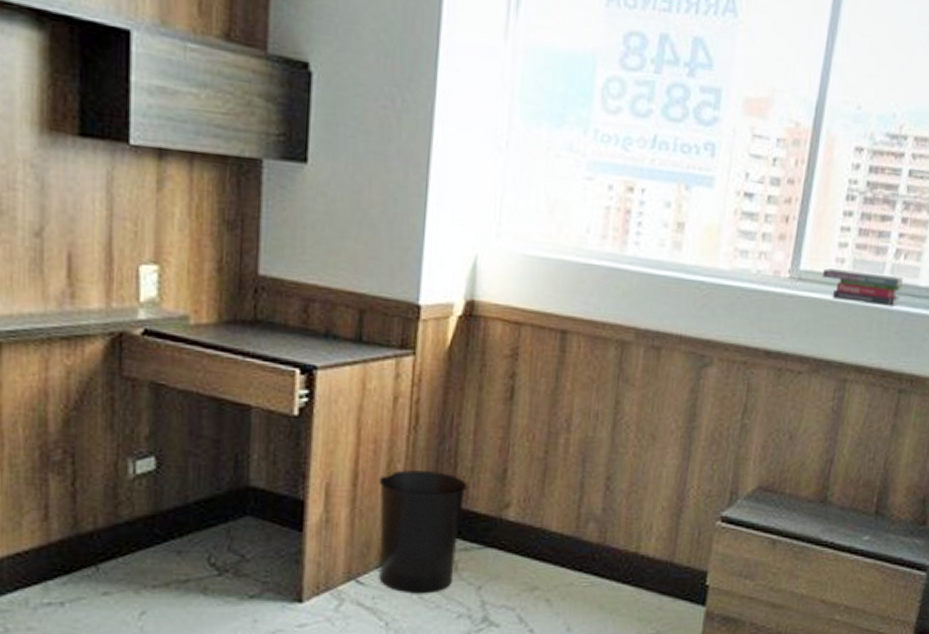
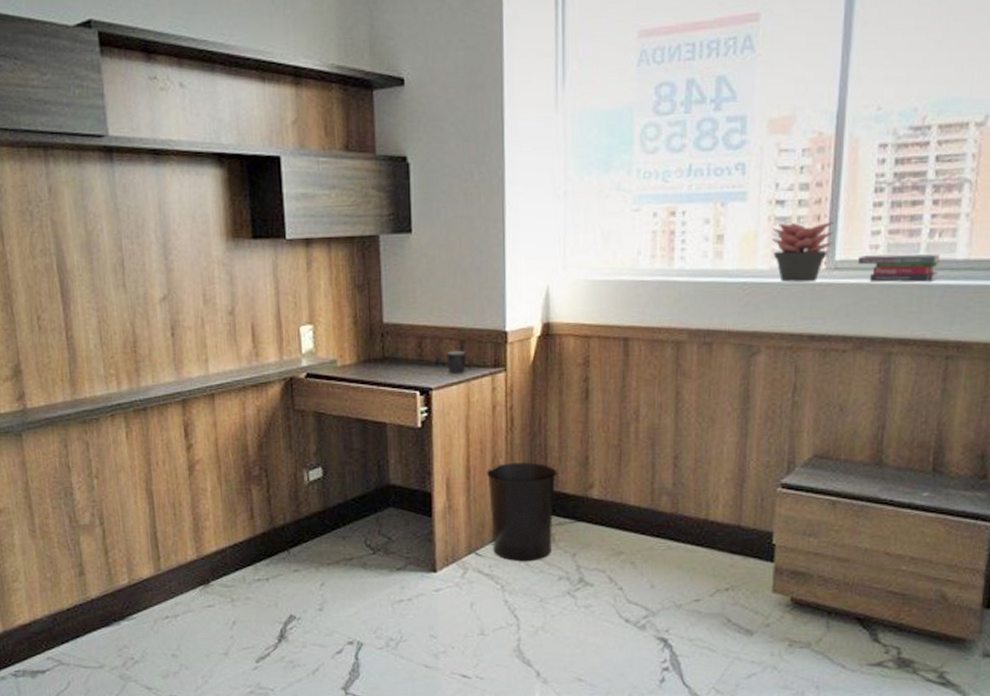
mug: none [339,321,375,356] -> present [446,350,474,377]
succulent plant: none [736,219,803,291] -> present [772,221,835,284]

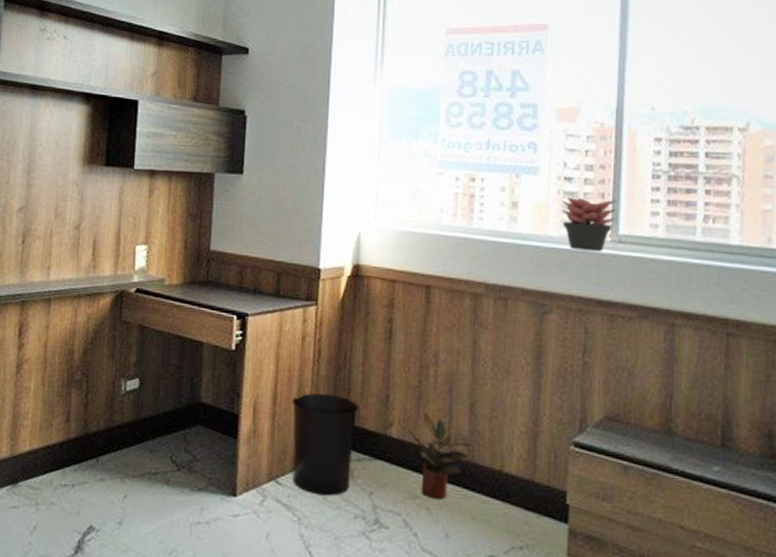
mug: present [446,350,474,377] -> none [263,281,288,306]
potted plant: none [609,469,677,553] -> present [407,411,473,499]
books: present [858,253,941,283] -> none [640,232,716,263]

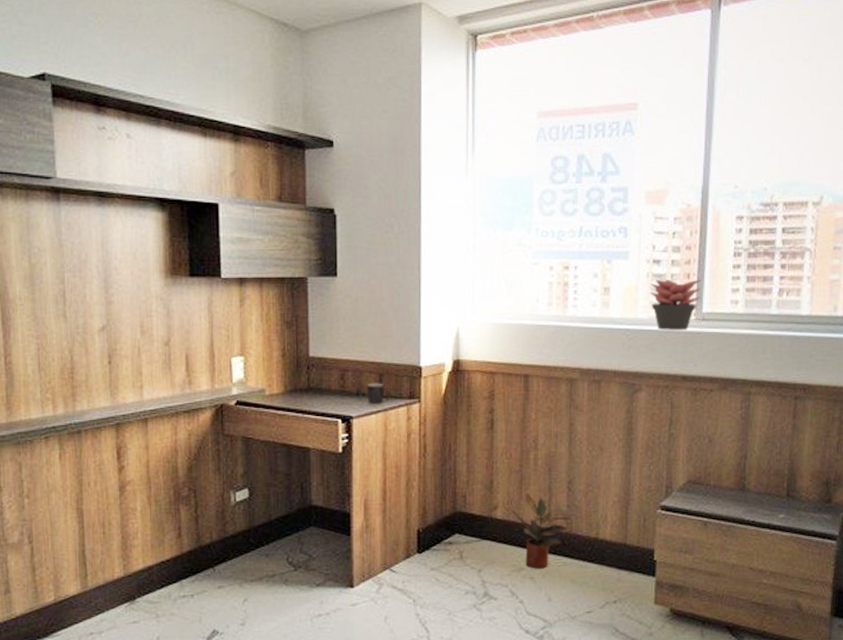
mug: none [263,281,288,306] -> present [366,383,391,407]
waste bin: present [291,393,359,495] -> none [401,486,465,577]

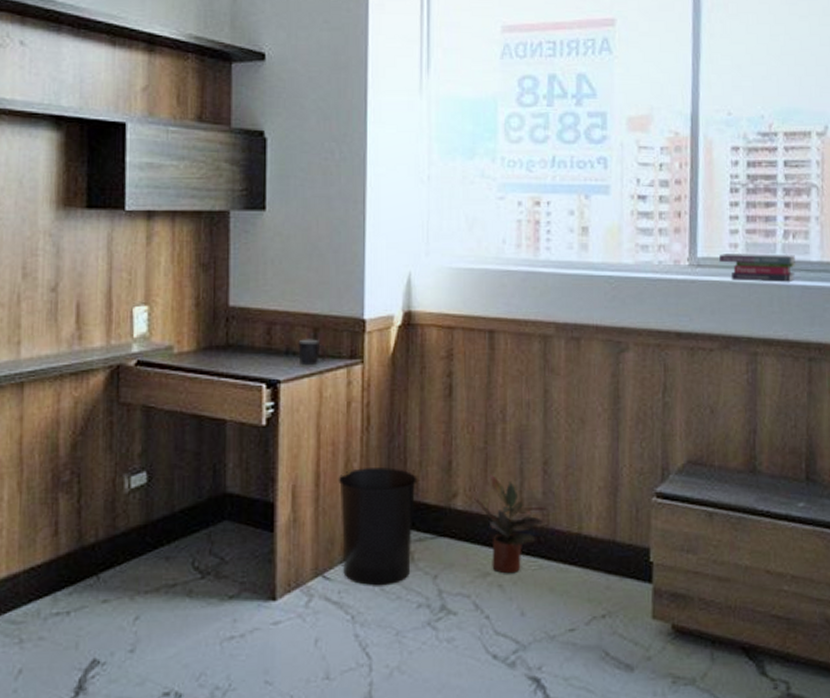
waste bin: none [401,486,465,577] -> present [338,467,418,585]
succulent plant: present [650,279,702,331] -> none [635,219,695,279]
books: none [722,308,789,334] -> present [719,252,797,283]

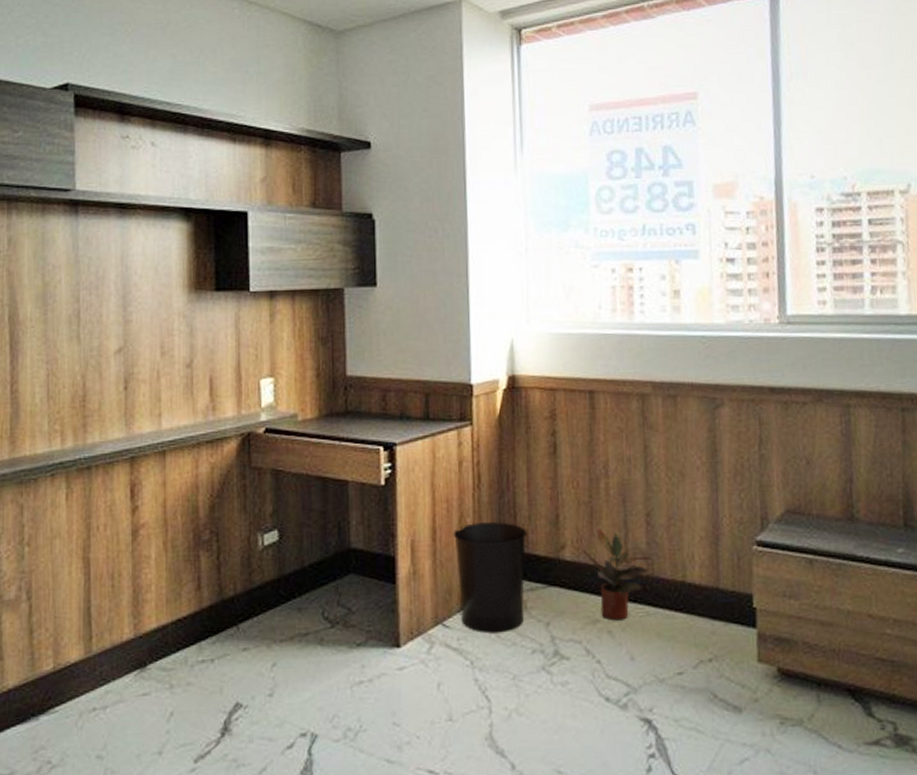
mug: present [298,339,328,369] -> none [411,403,439,432]
books: present [719,252,797,283] -> none [809,308,885,337]

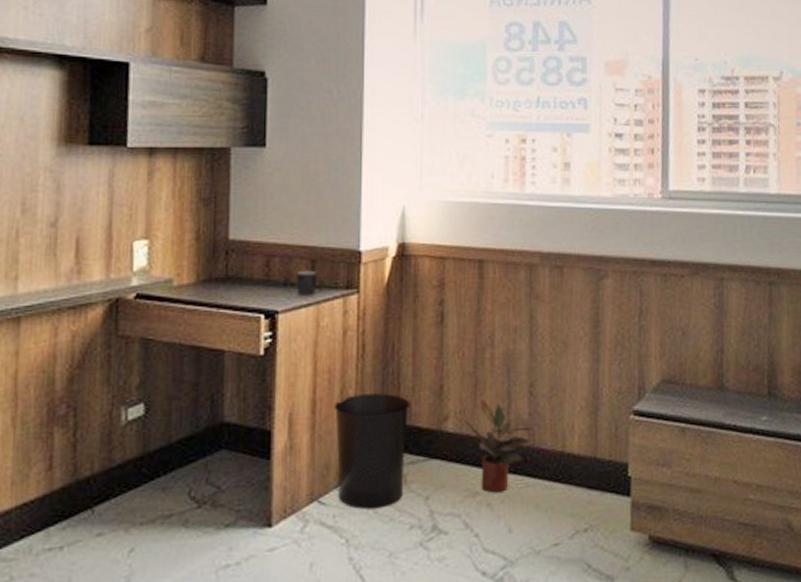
mug: none [411,403,439,432] -> present [296,270,325,299]

